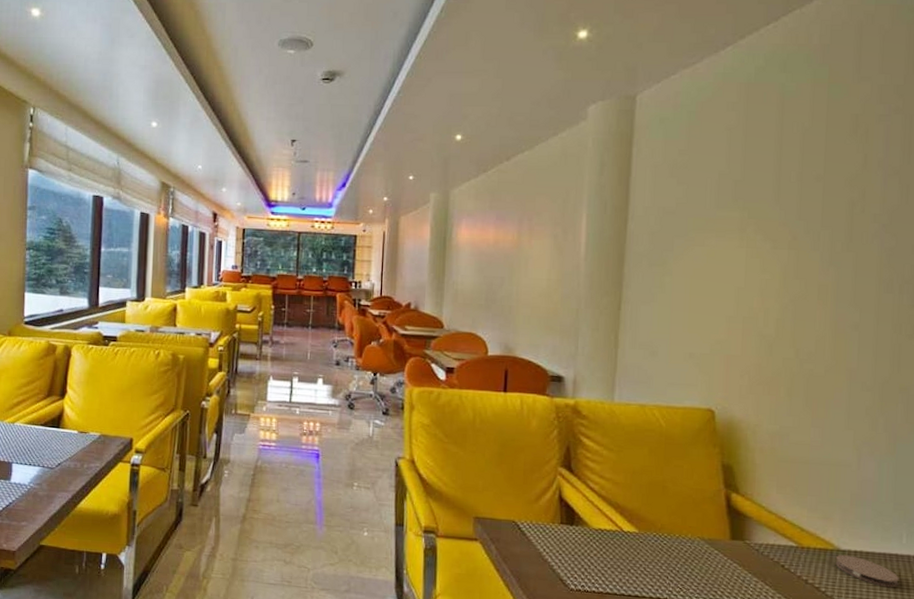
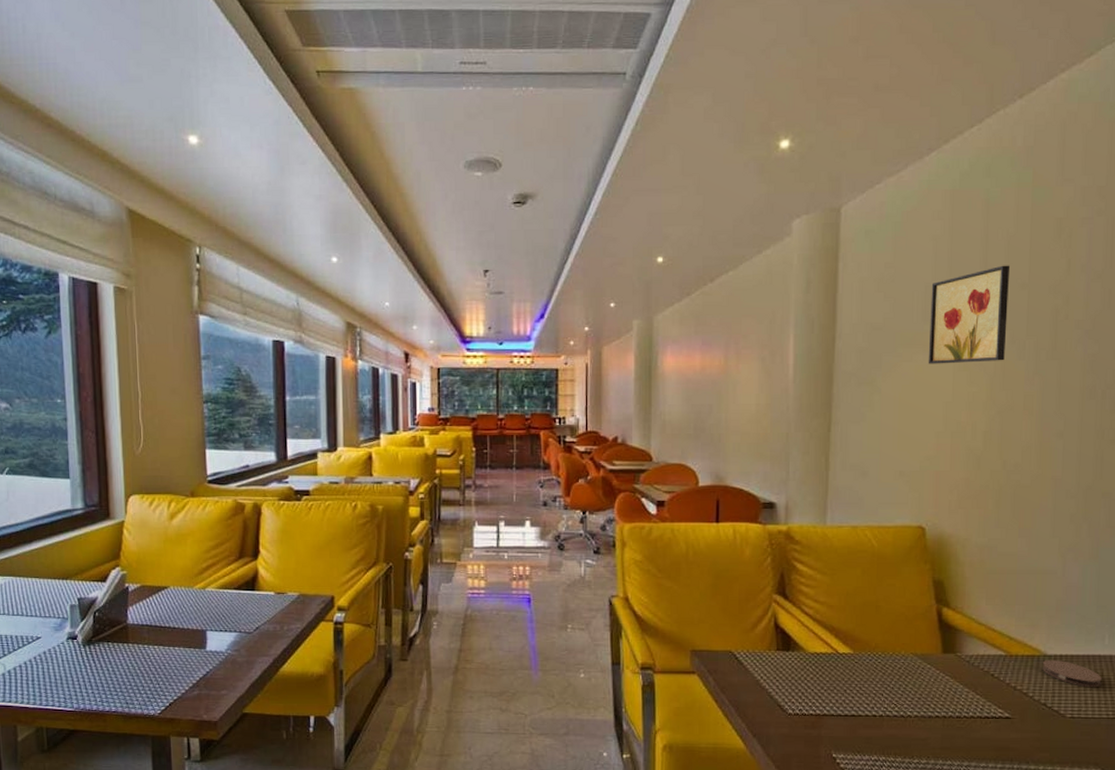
wall art: none [720,157,806,251] -> present [928,265,1011,364]

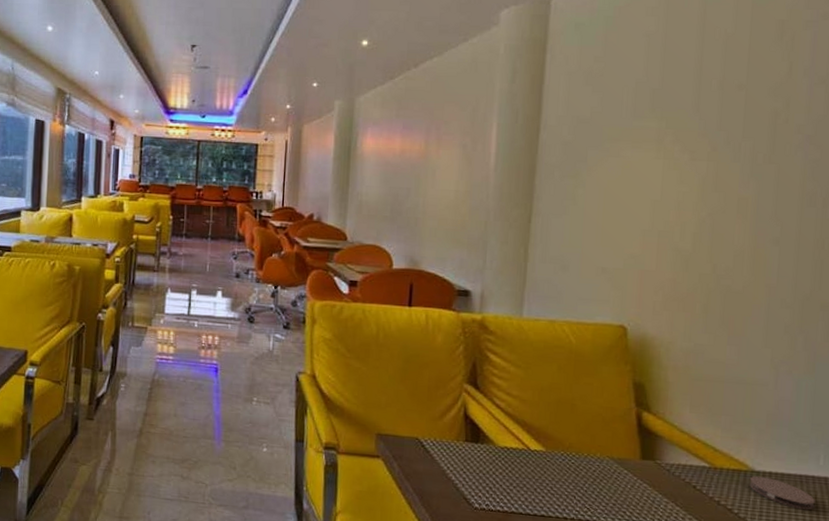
wall art: present [928,265,1011,364] -> none [636,65,728,162]

